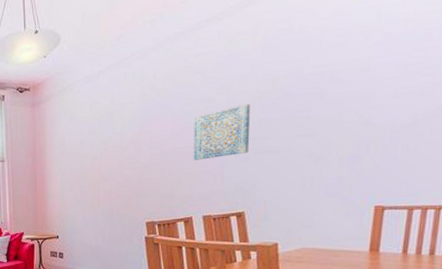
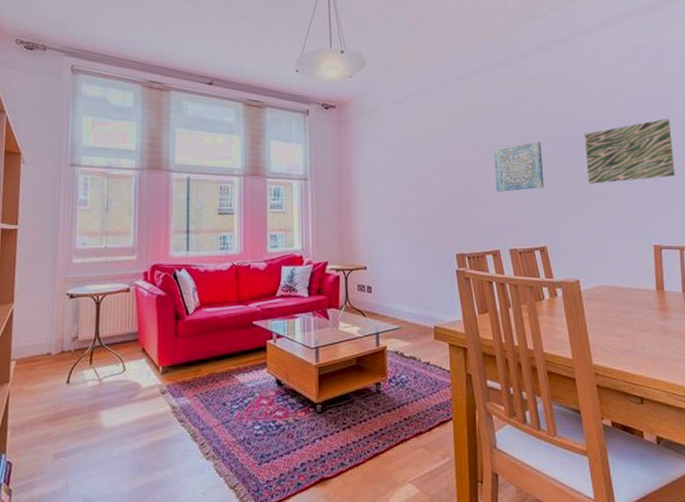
wall art: none [303,60,425,145] -> present [584,118,676,184]

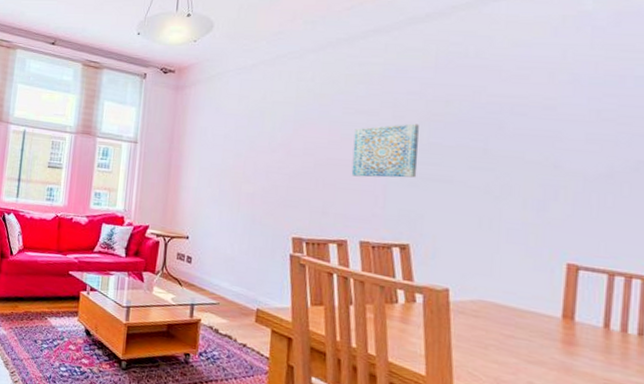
wall art: present [584,118,676,184] -> none [479,107,619,183]

